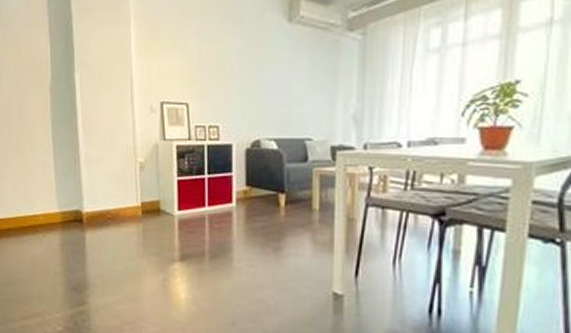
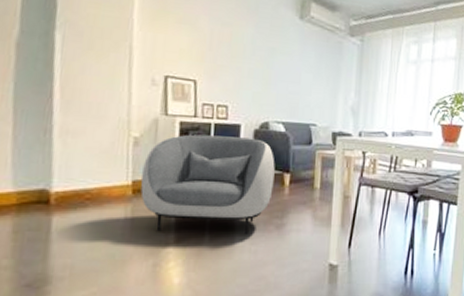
armchair: none [148,157,269,257] -> present [140,134,275,235]

